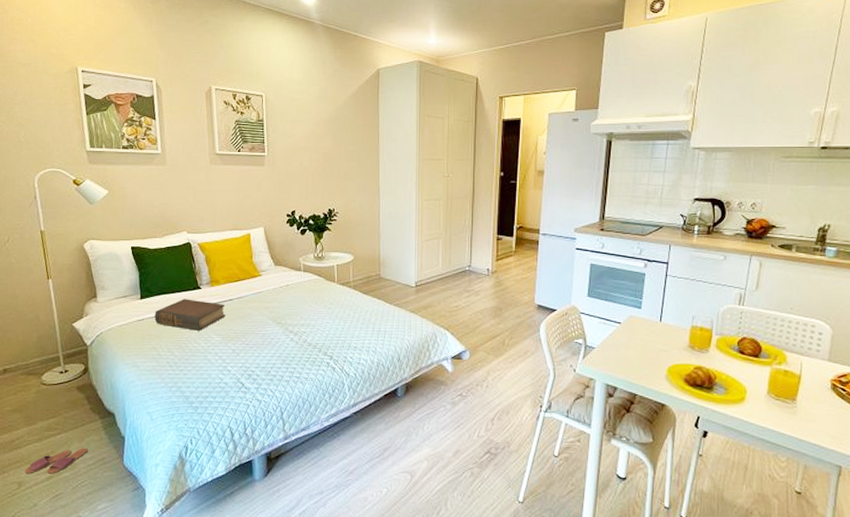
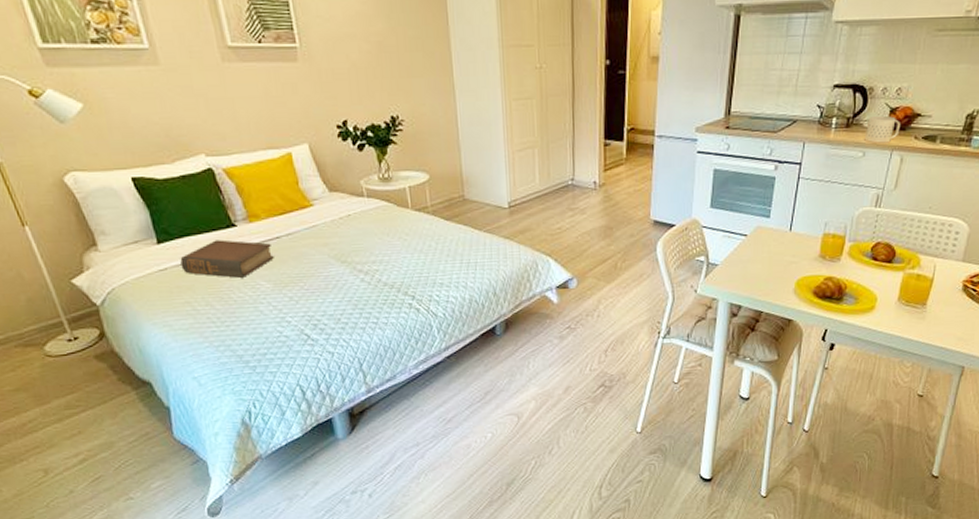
slippers: present [25,448,88,474] -> none [49,423,126,460]
mug: none [724,225,757,249] -> present [864,115,900,144]

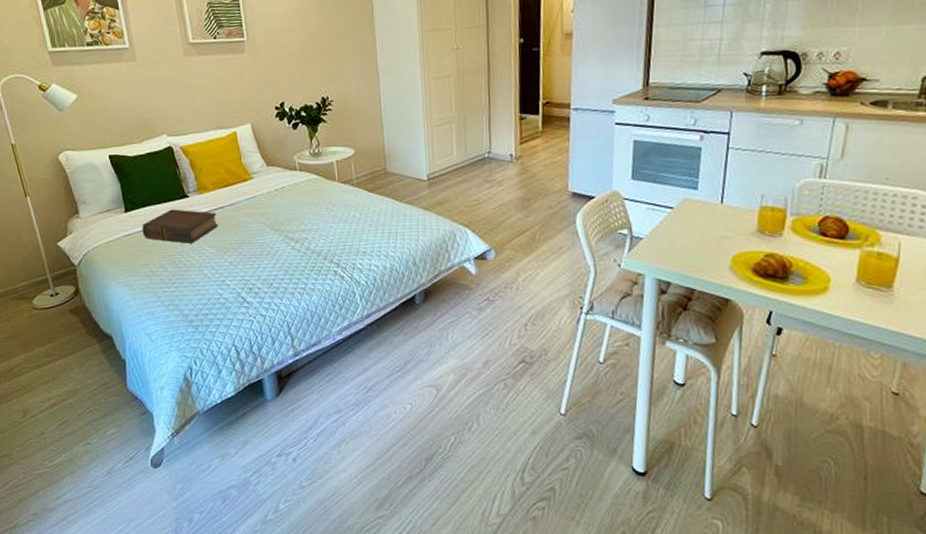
mug: present [864,115,900,144] -> none [800,81,842,111]

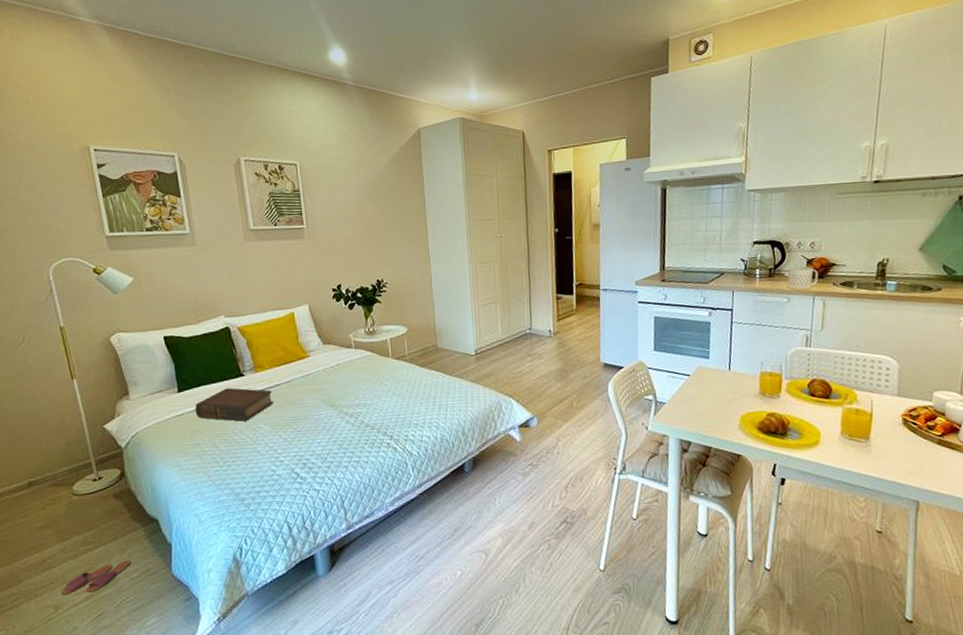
slippers: none [28,373,90,402] -> present [61,560,131,596]
mug: none [800,81,842,111] -> present [787,265,819,290]

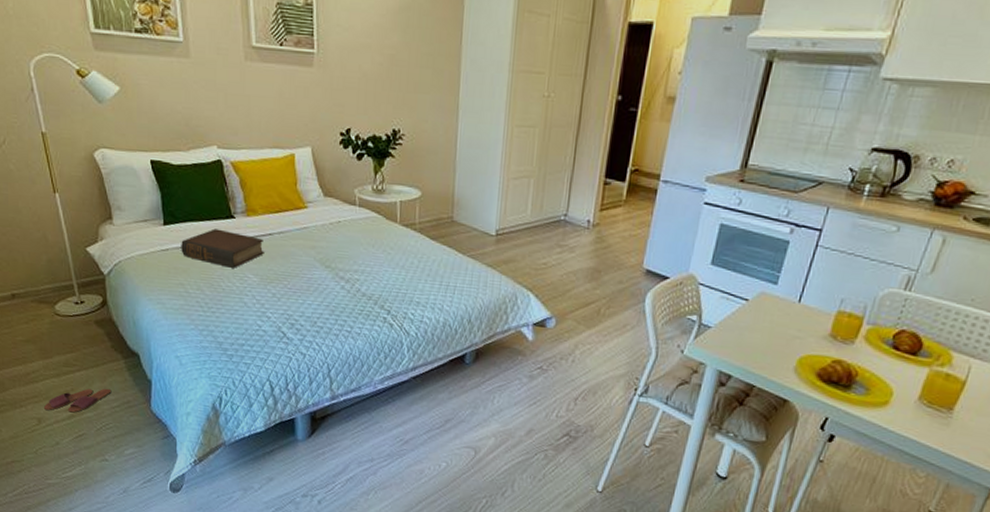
mug: present [787,265,819,290] -> none [901,187,948,220]

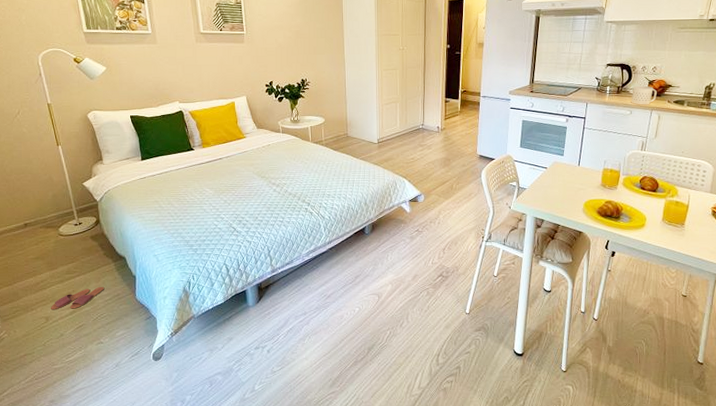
book: present [181,228,264,268] -> none [155,159,217,186]
mug: none [901,187,948,220] -> present [631,85,657,105]

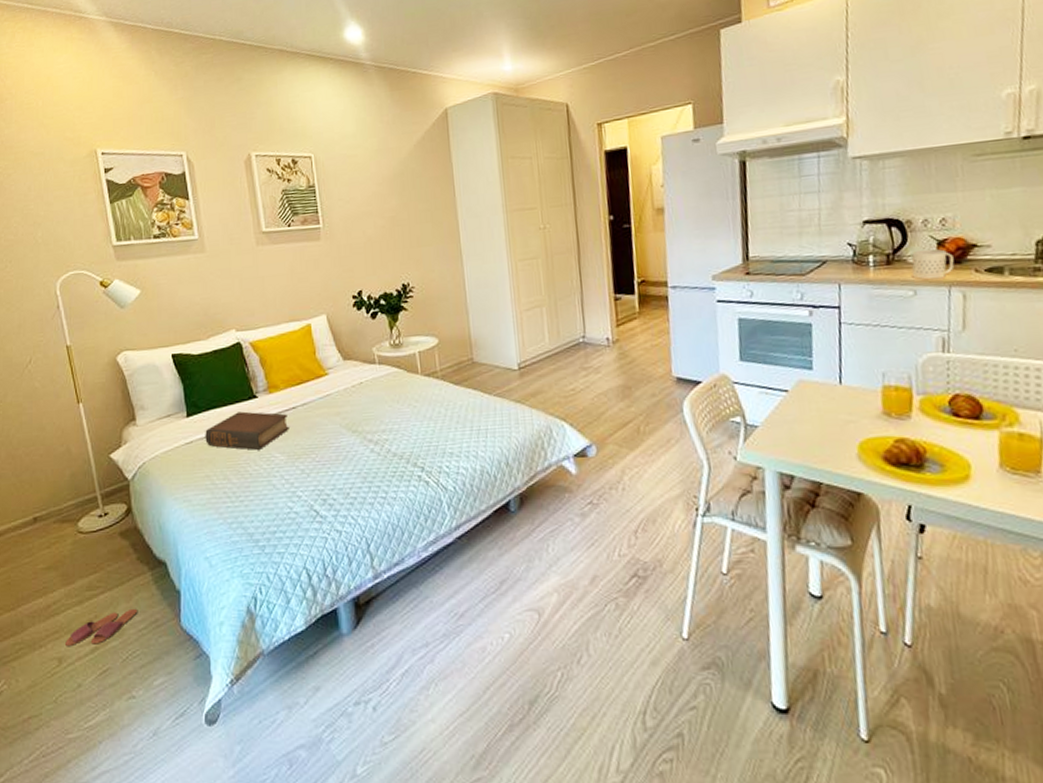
book: none [155,159,217,186] -> present [205,411,289,450]

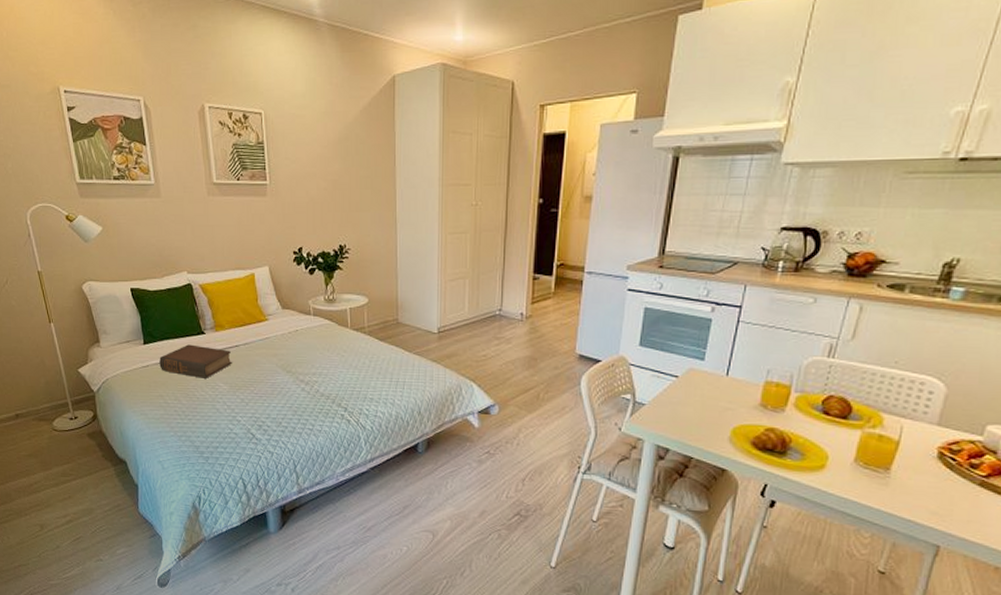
slippers: present [65,608,138,647] -> none [46,494,104,518]
mug: present [911,248,955,280] -> none [816,260,860,290]

